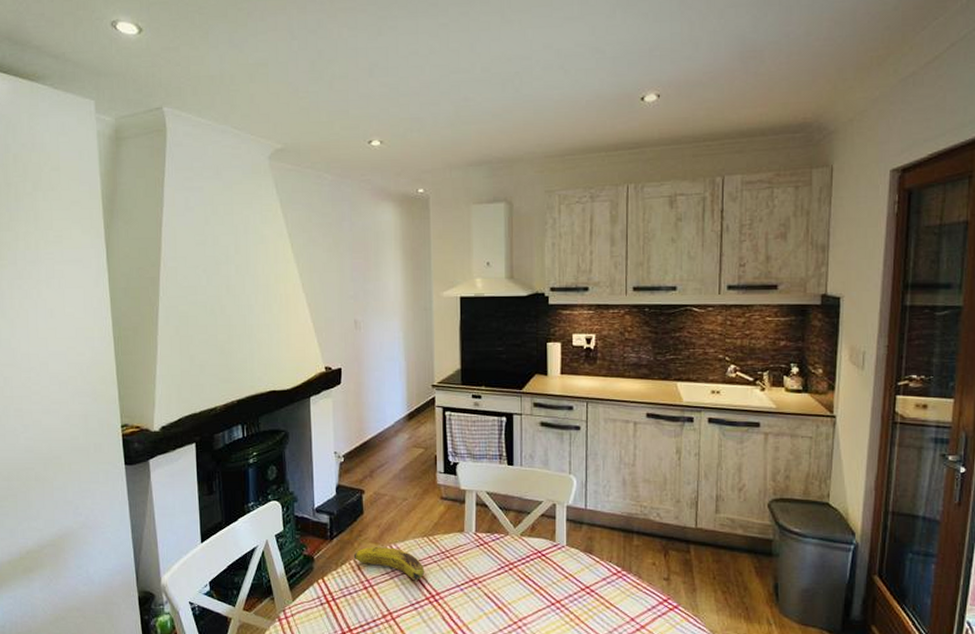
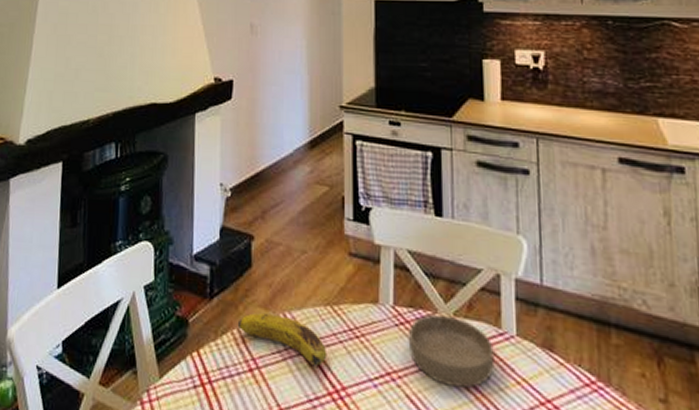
bowl: none [486,536,550,584] -> present [408,314,494,388]

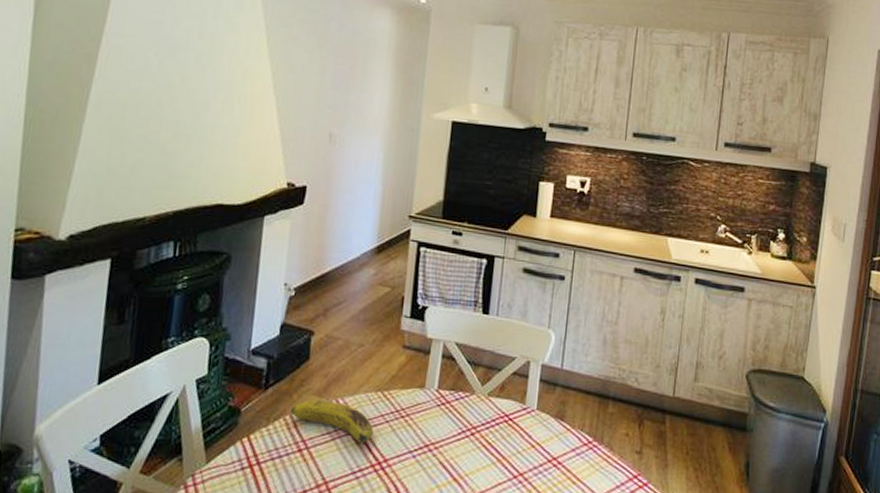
bowl: present [408,314,494,388] -> none [446,395,517,453]

